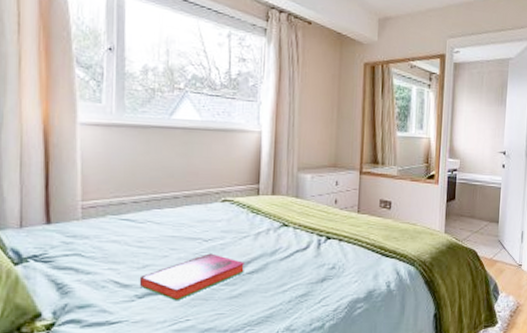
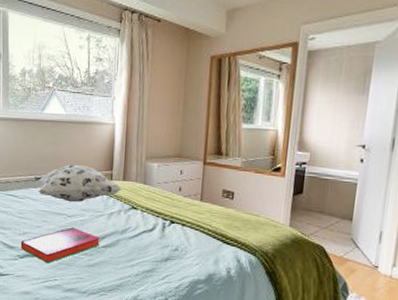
decorative pillow: none [158,179,272,224] -> present [33,165,123,202]

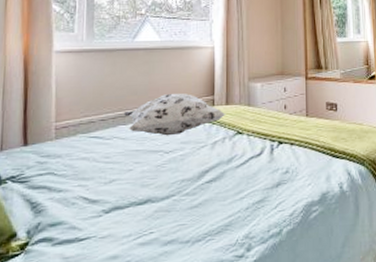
hardback book: present [20,227,100,264] -> none [106,164,203,214]

